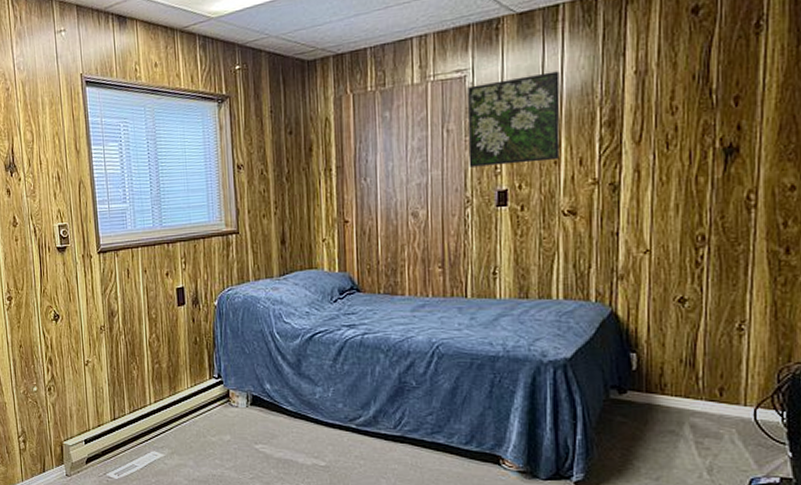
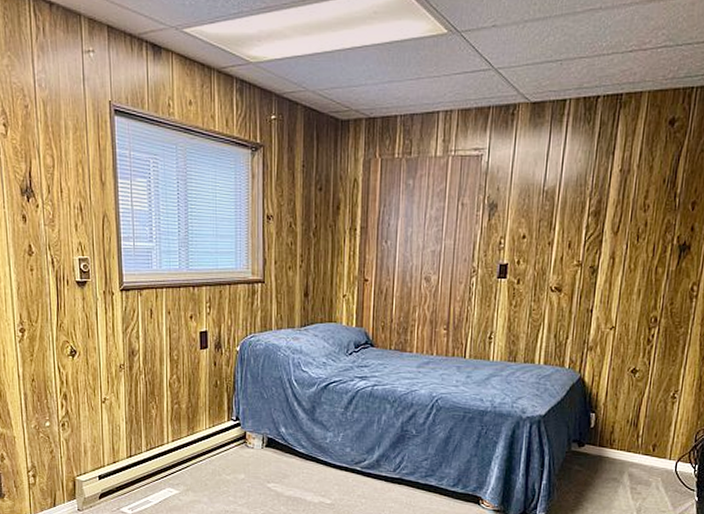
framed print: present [467,71,560,168] -> none [478,161,561,242]

